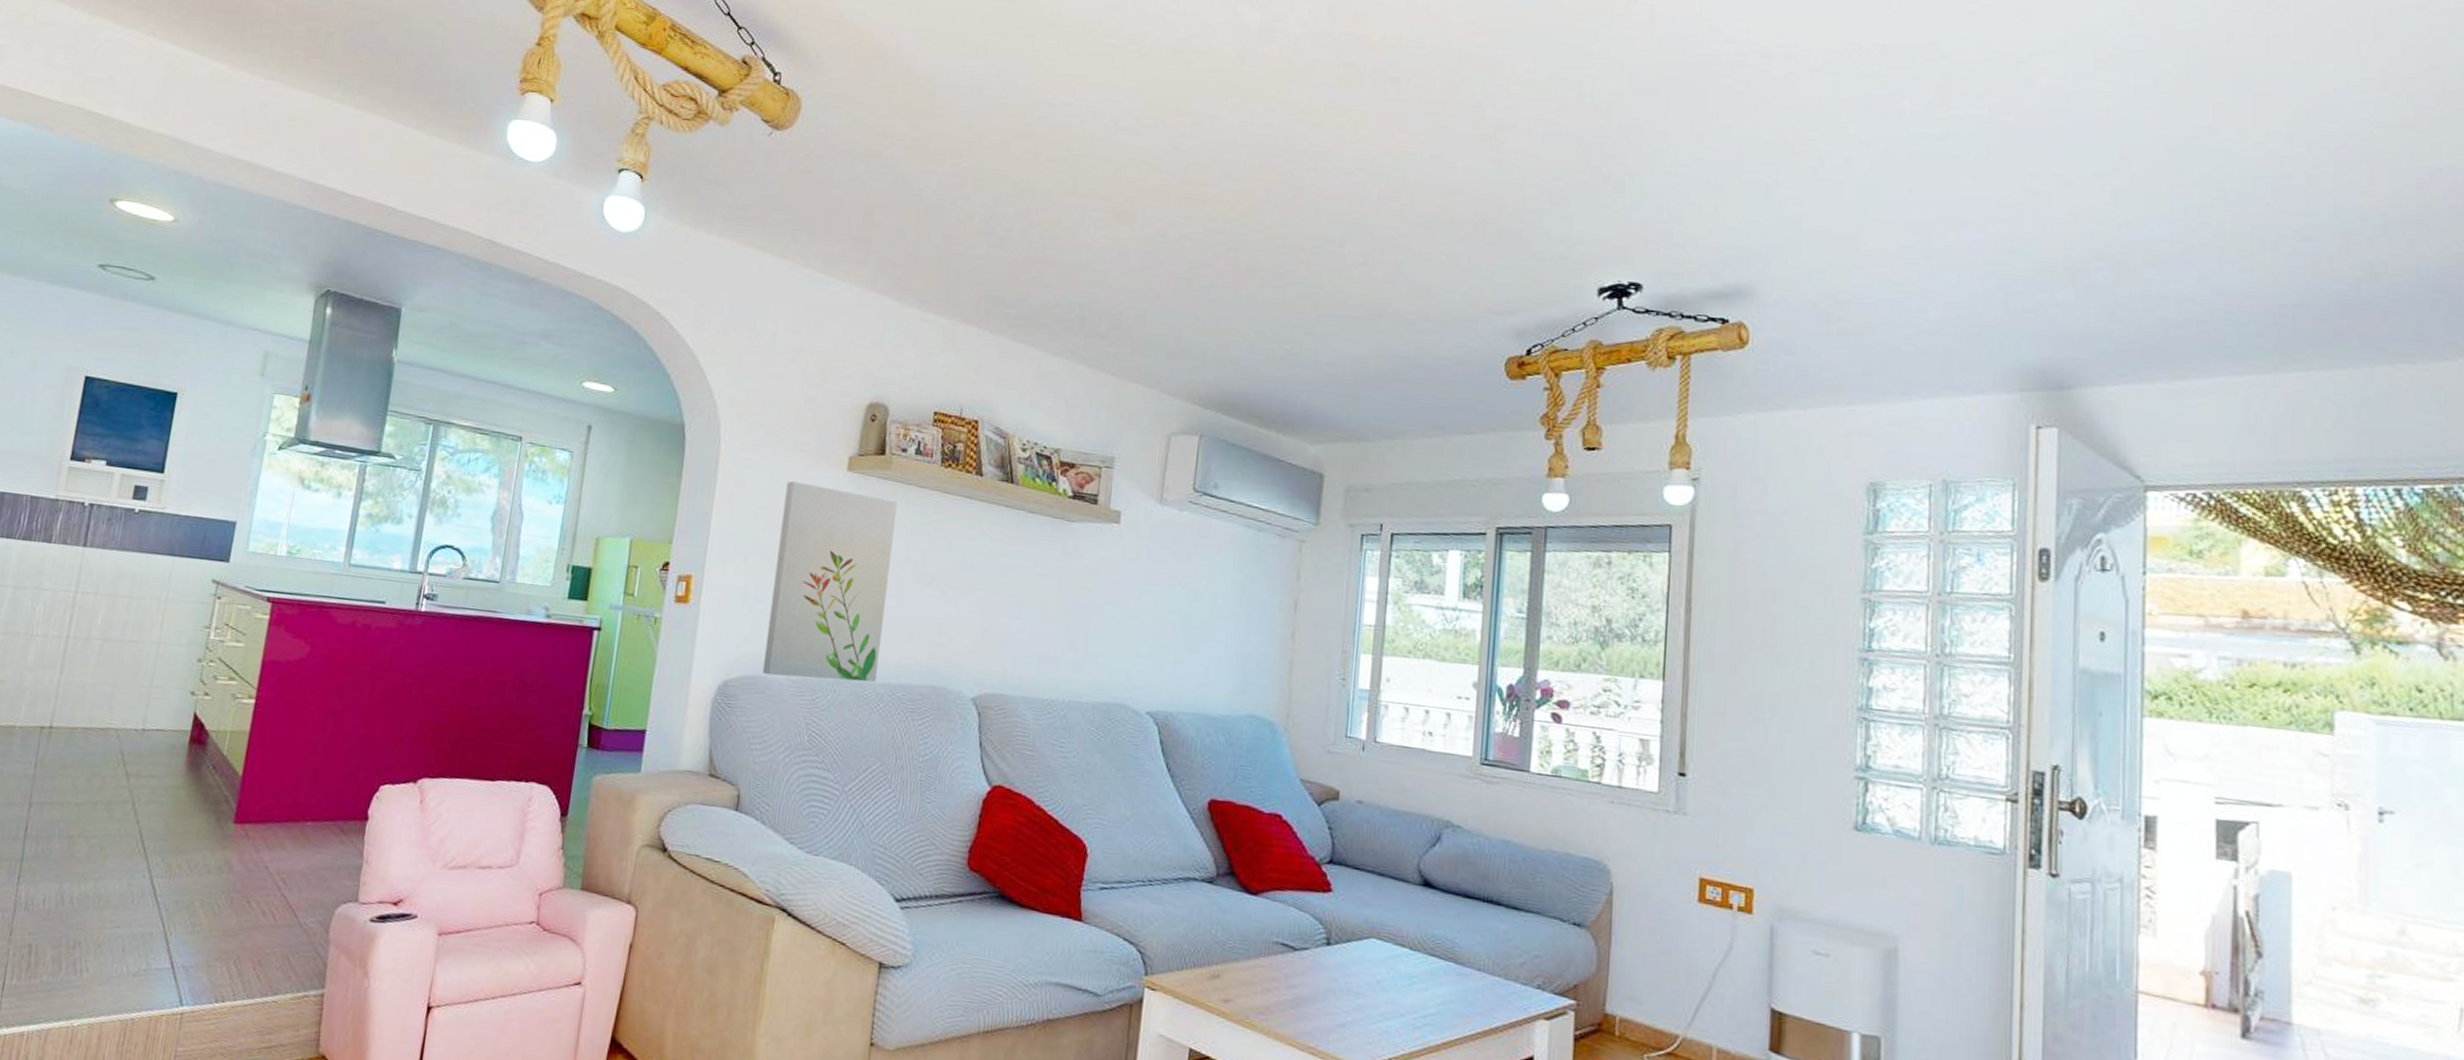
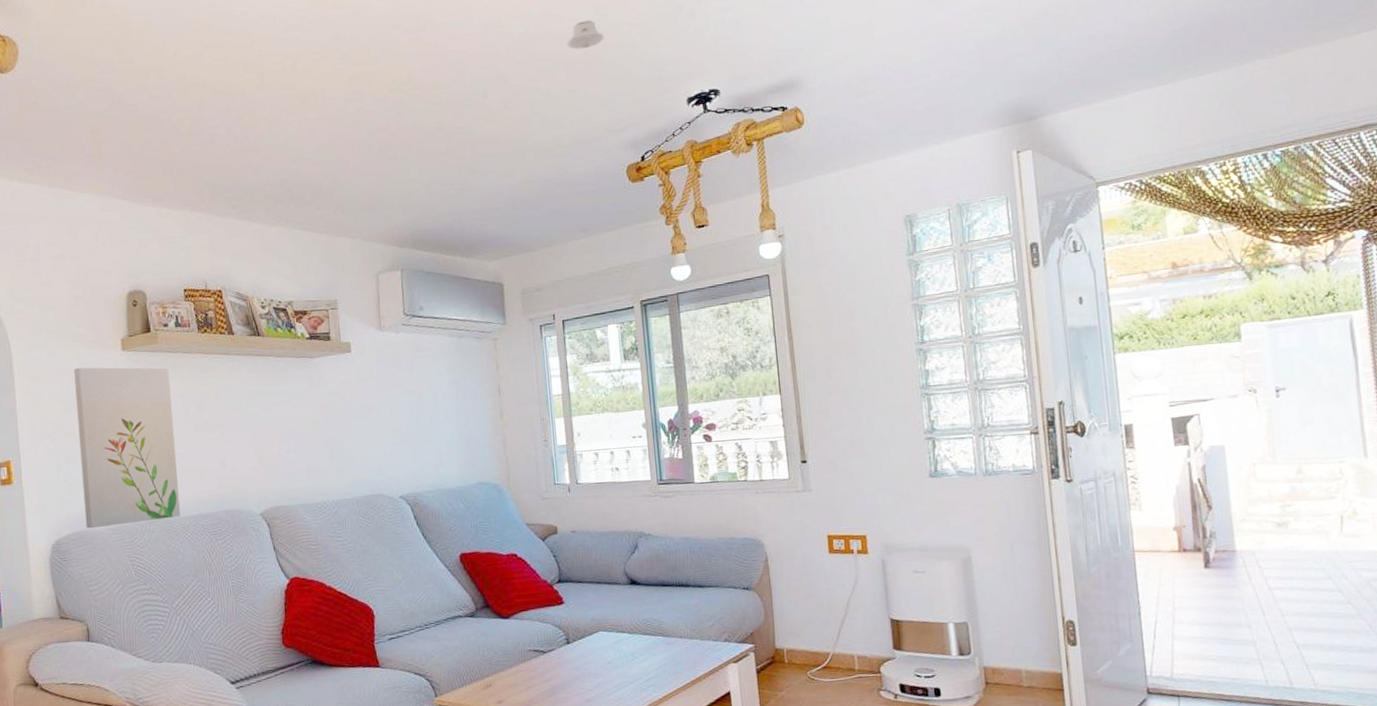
recessed light: none [1455,173,1505,209] -> present [567,19,605,50]

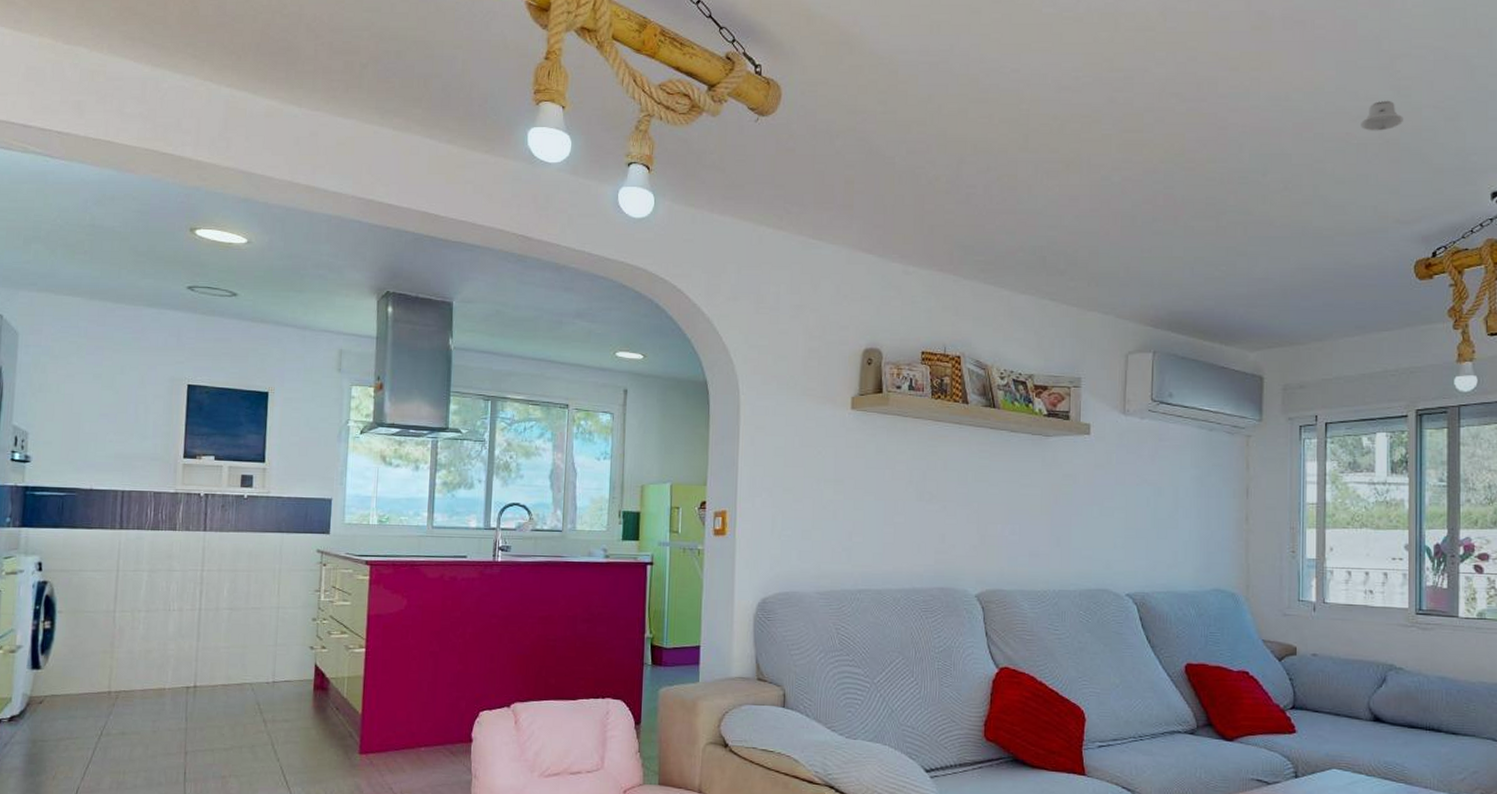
wall art: present [74,367,180,529] -> none [794,423,897,591]

